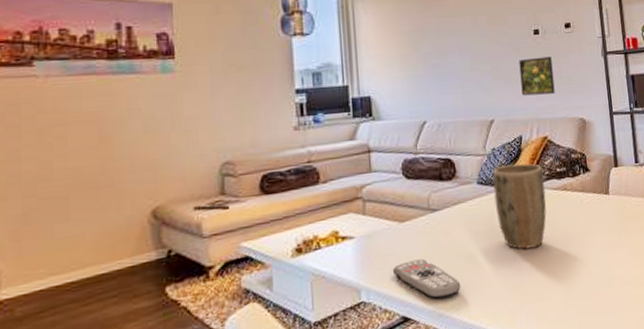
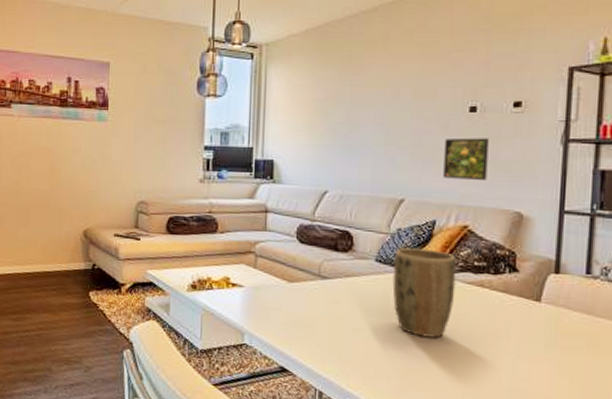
remote control: present [392,258,461,300] -> none [275,318,344,362]

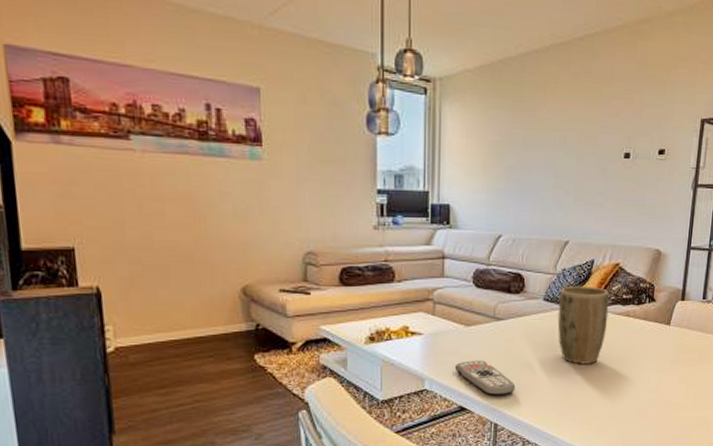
remote control: none [275,318,344,362] -> present [454,360,516,396]
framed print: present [443,138,489,180] -> none [601,182,638,222]

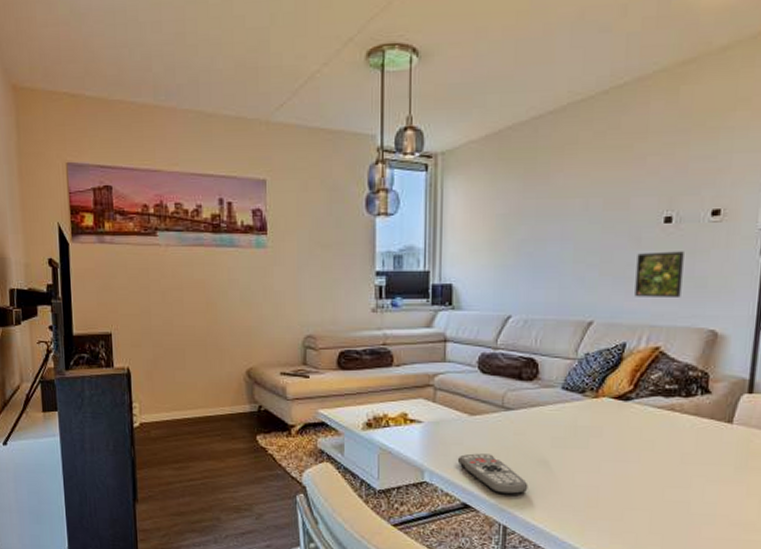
plant pot: present [557,285,609,364] -> none [579,373,647,466]
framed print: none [601,182,638,222] -> present [635,251,684,297]

